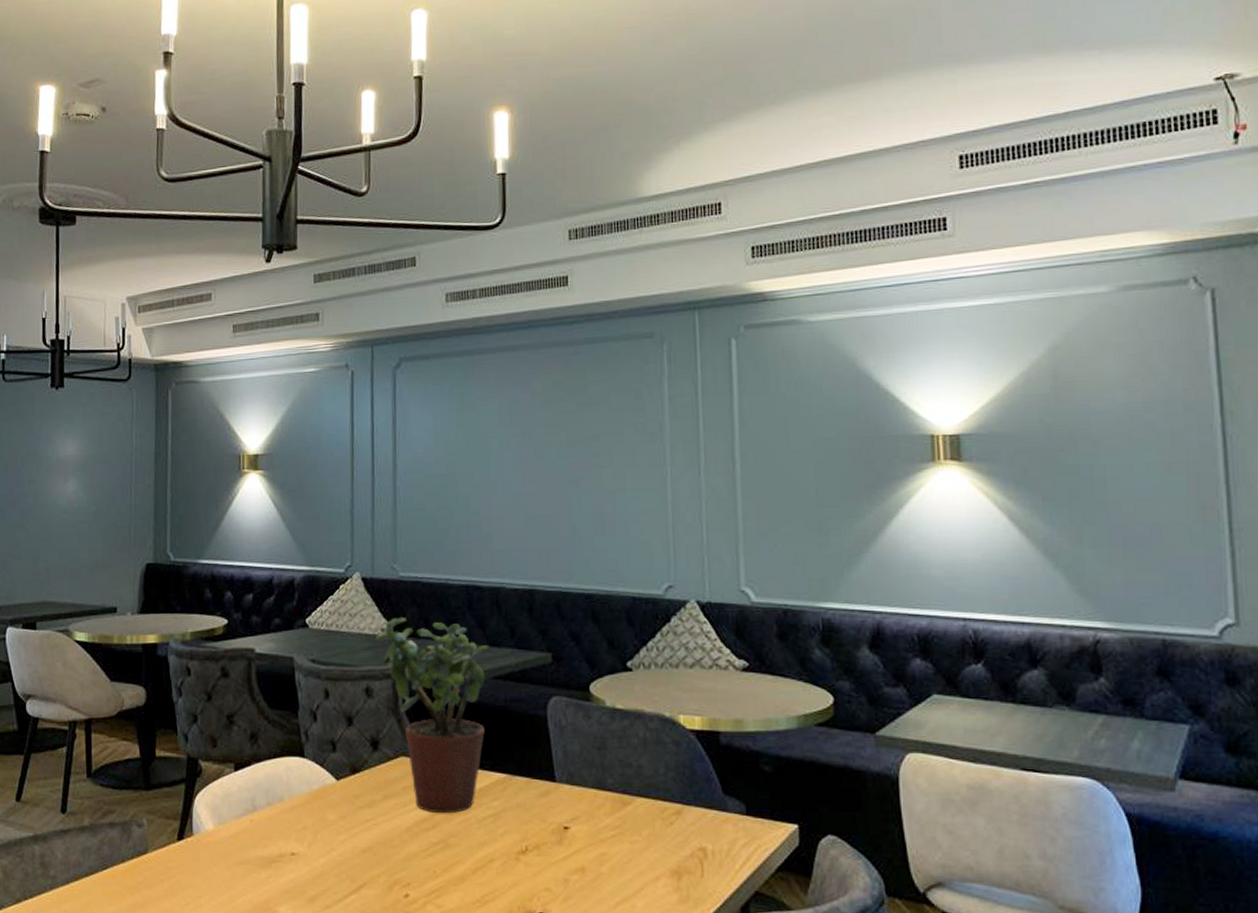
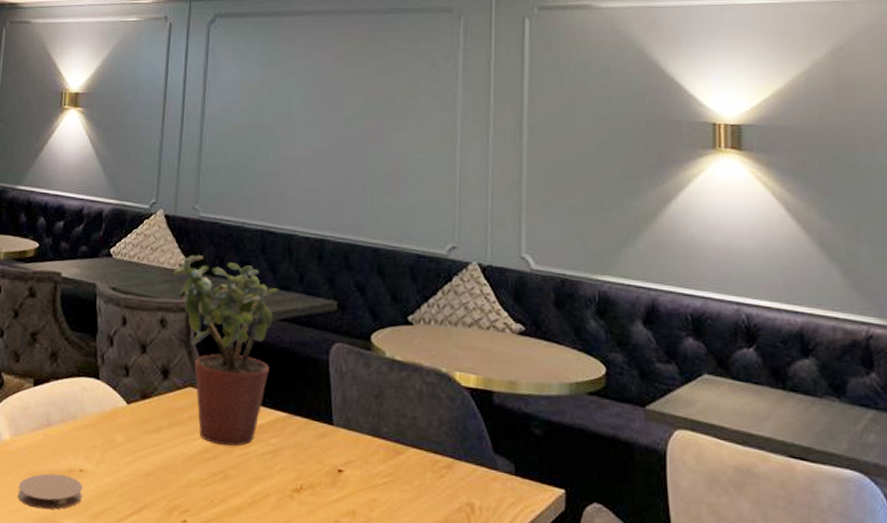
coaster: none [226,860,297,898] -> present [17,473,83,510]

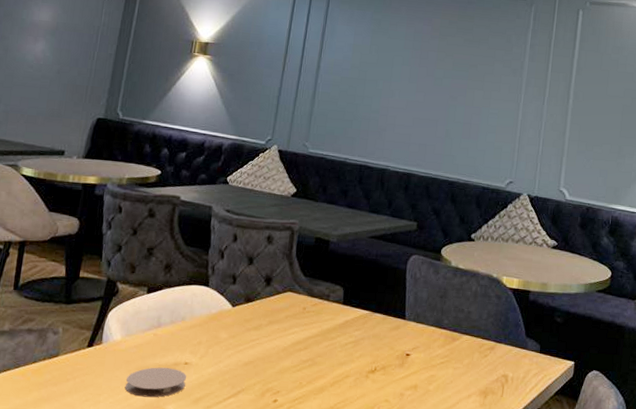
potted plant: present [173,255,279,446] -> none [281,183,371,339]

